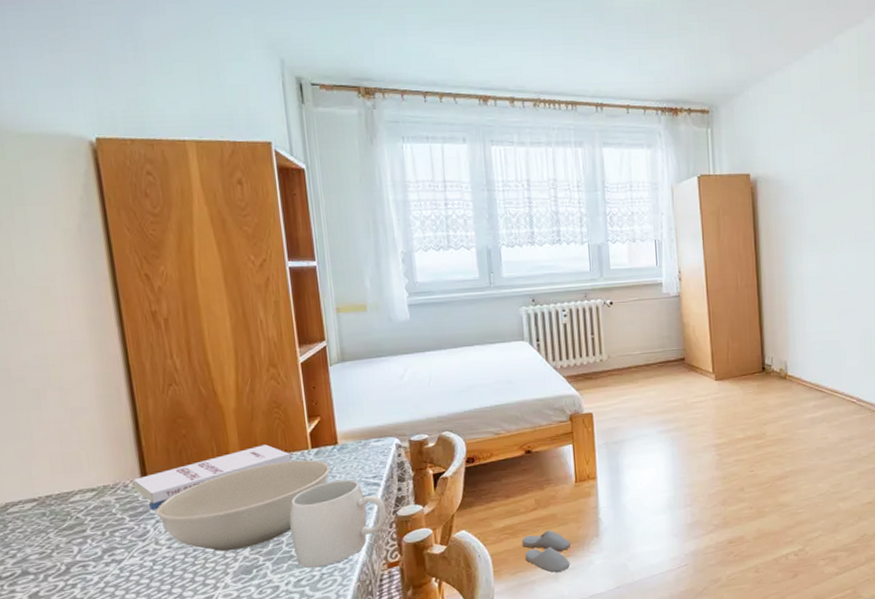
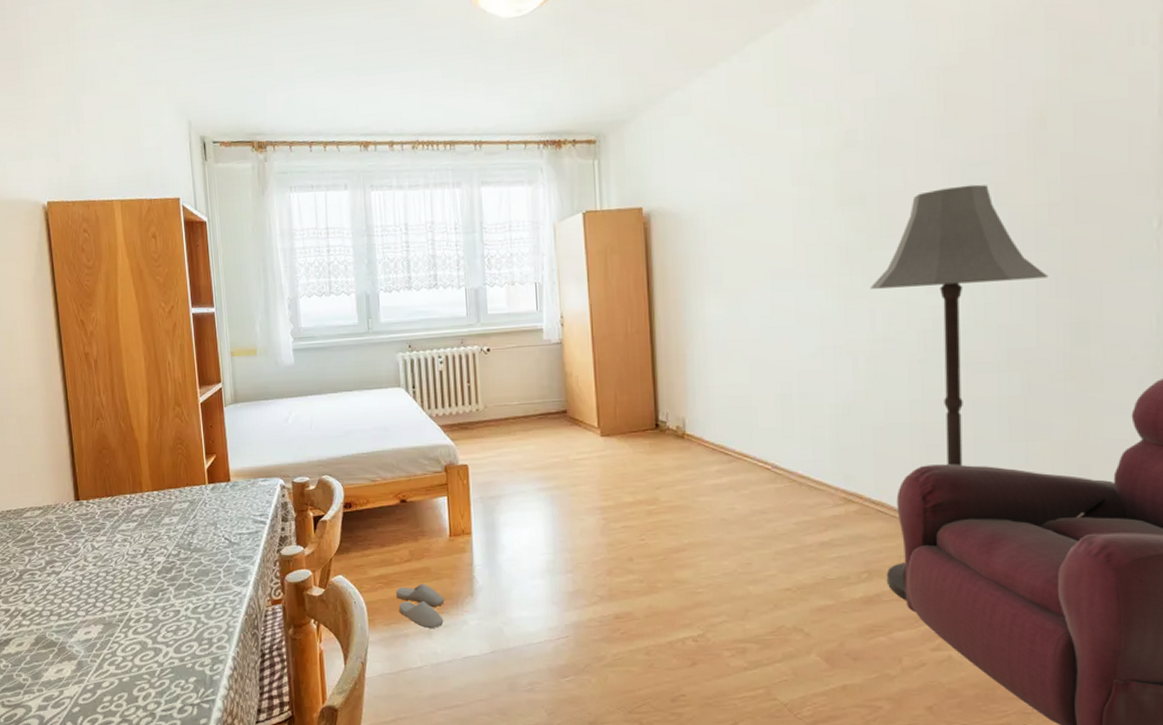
books: present [132,444,292,511] -> none [68,477,192,530]
bowl: present [156,459,331,552] -> none [85,494,224,574]
mug: present [289,479,387,568] -> none [189,515,272,597]

